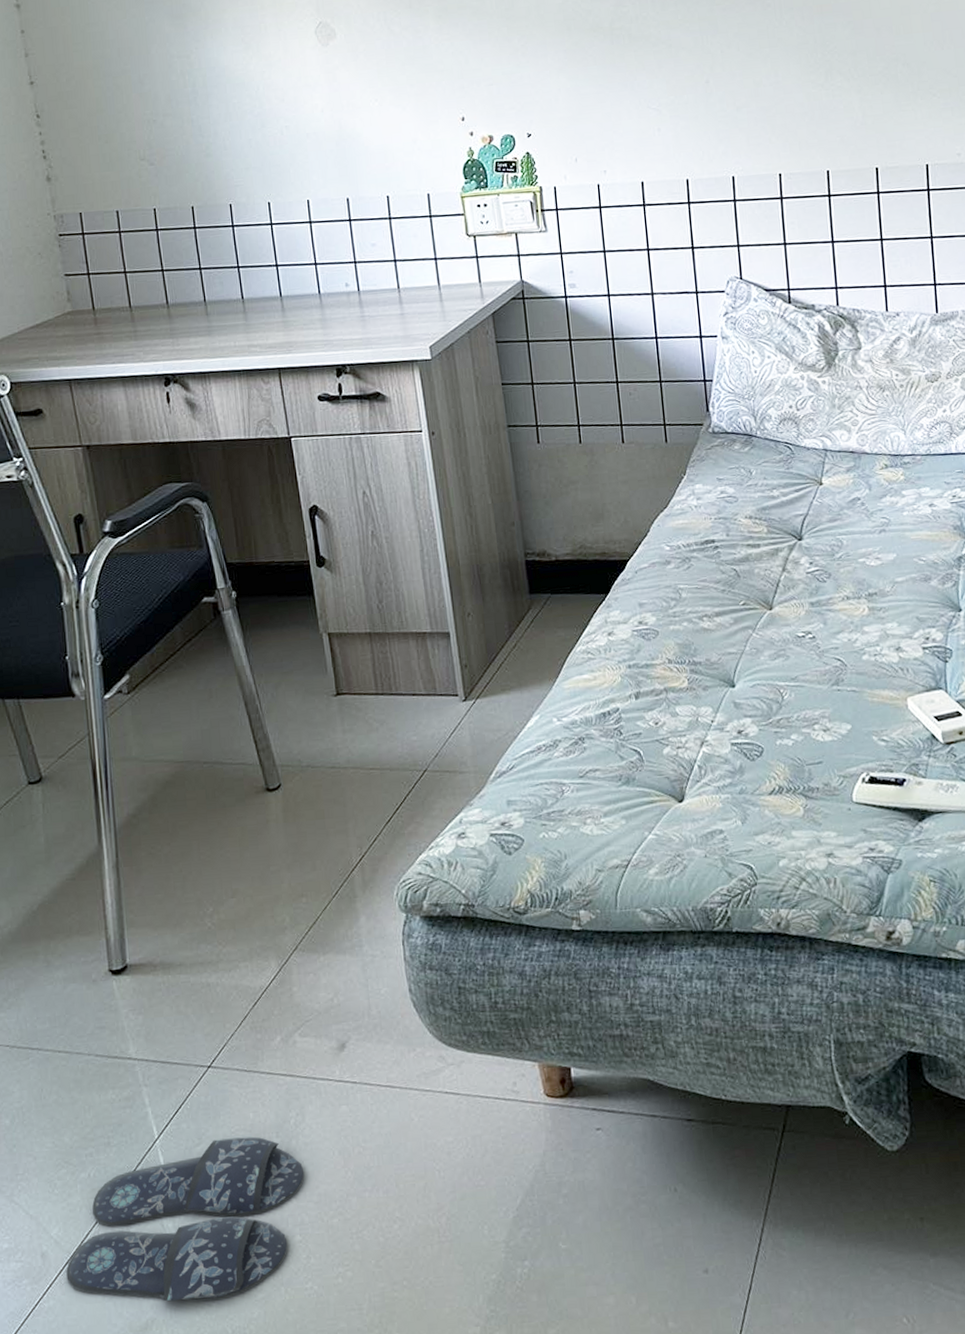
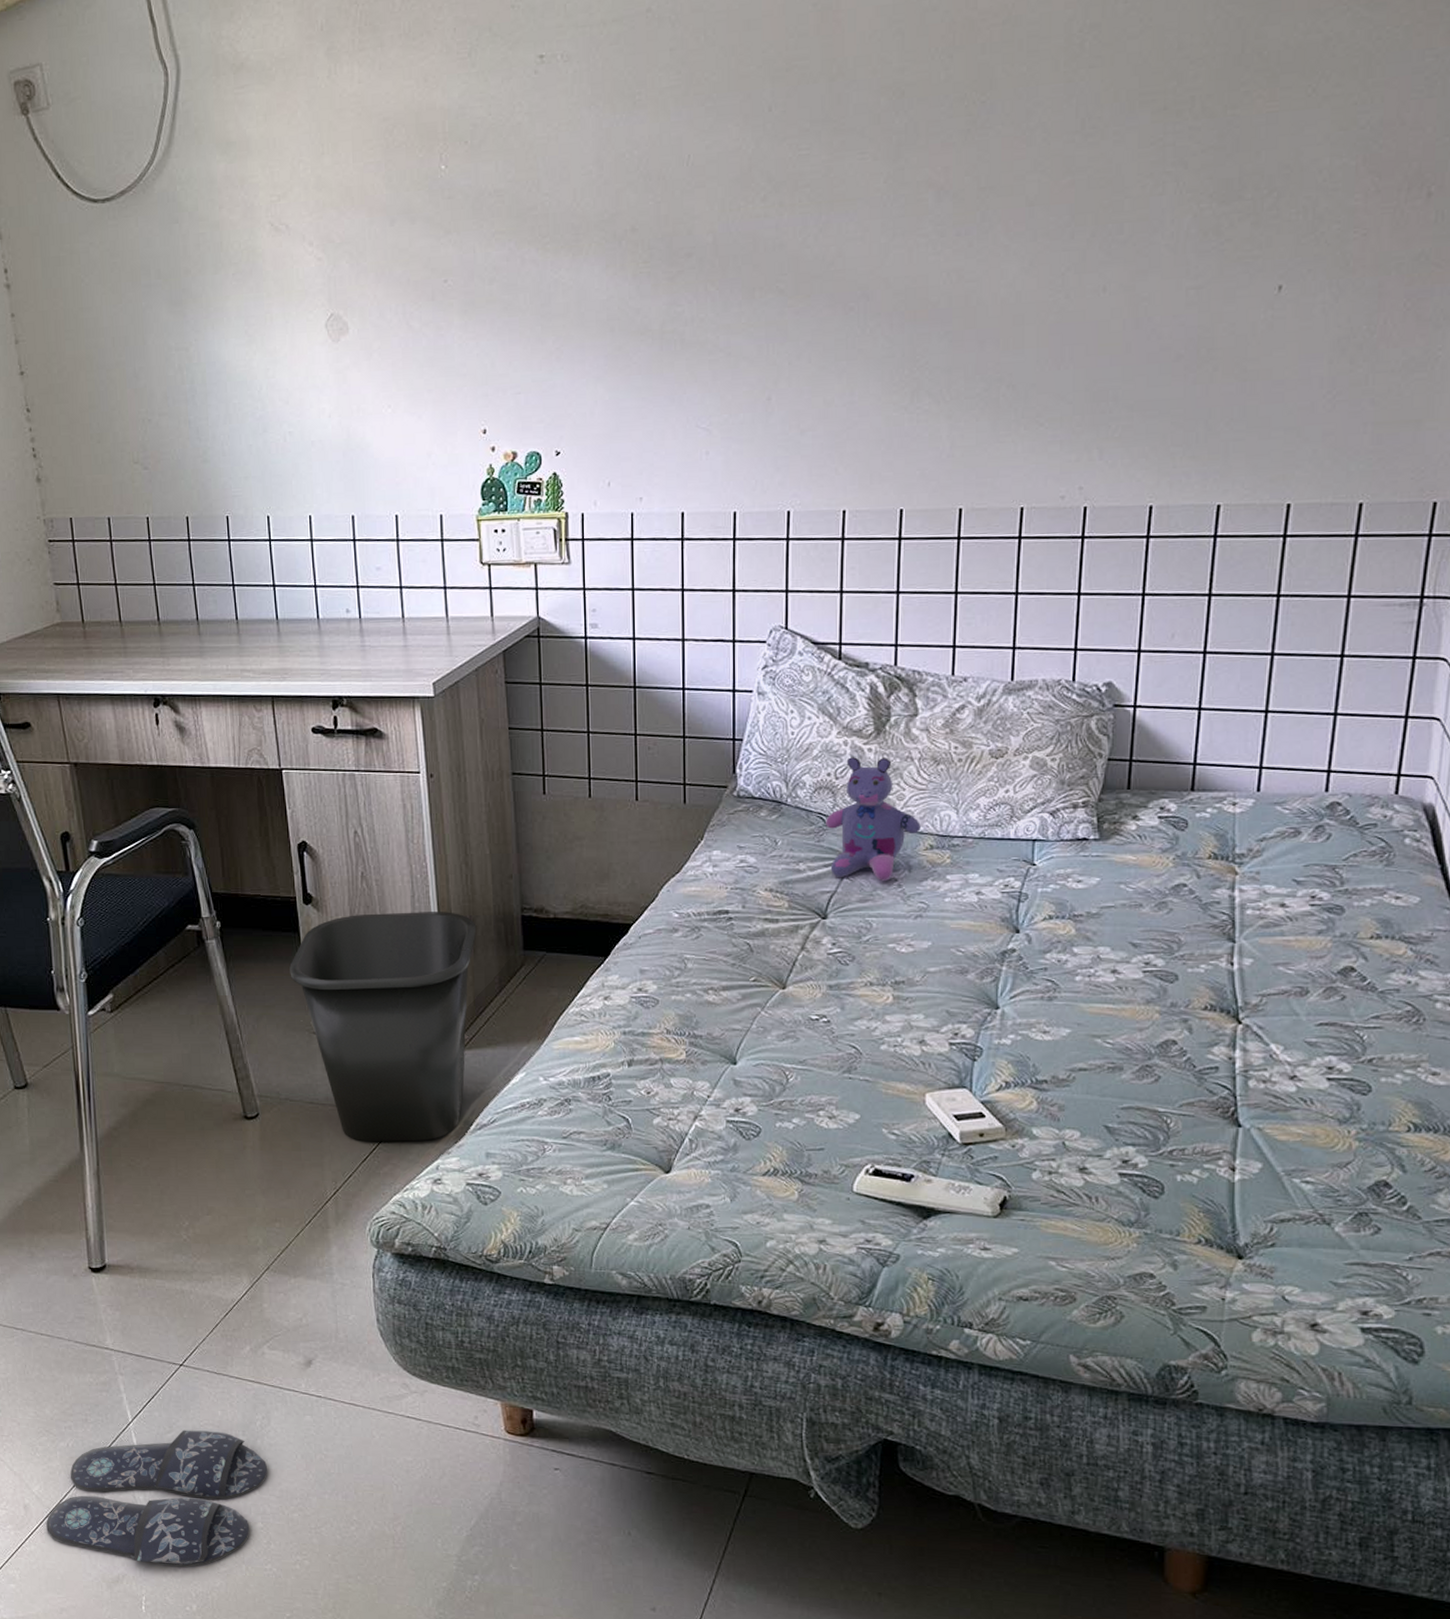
waste bin: none [306,562,485,802] -> present [289,912,477,1142]
toy: none [792,388,875,501] -> present [826,757,921,881]

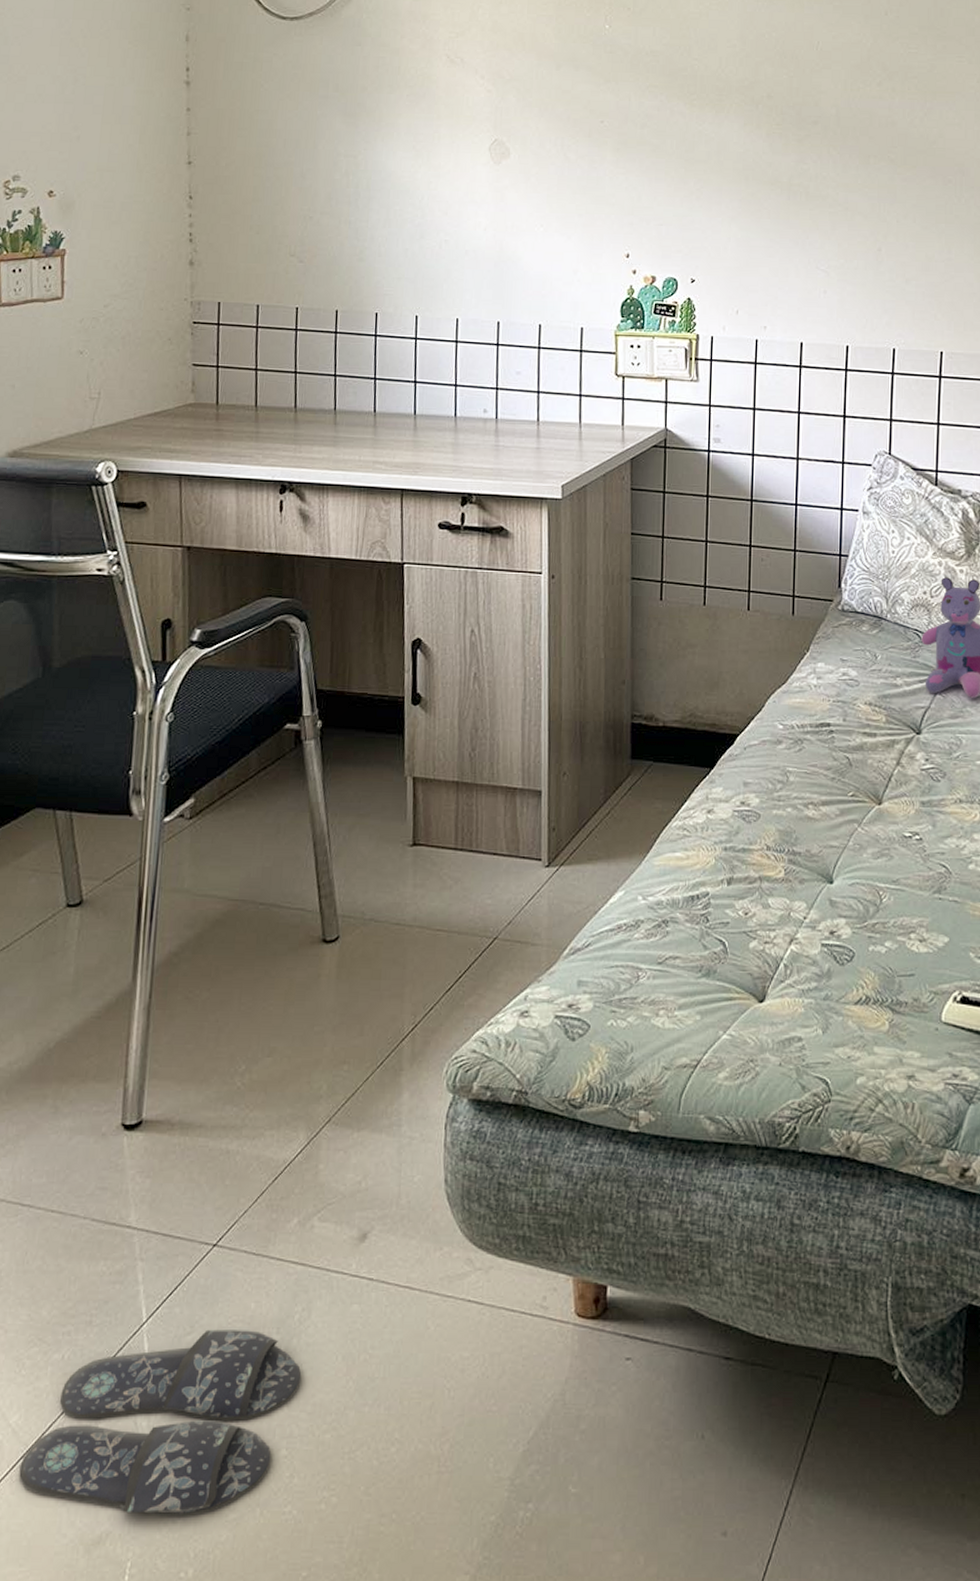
waste bin: present [289,912,477,1142] -> none [389,716,586,969]

